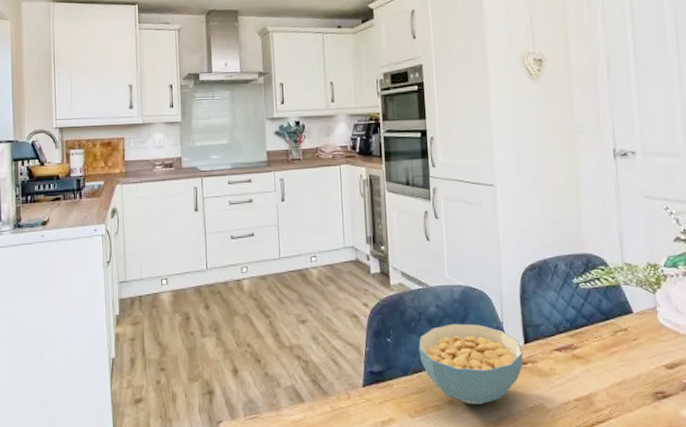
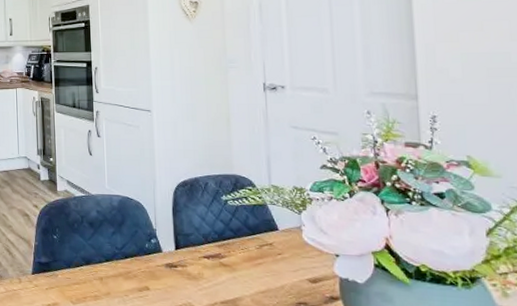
cereal bowl: present [419,323,523,405] -> none [81,227,174,299]

